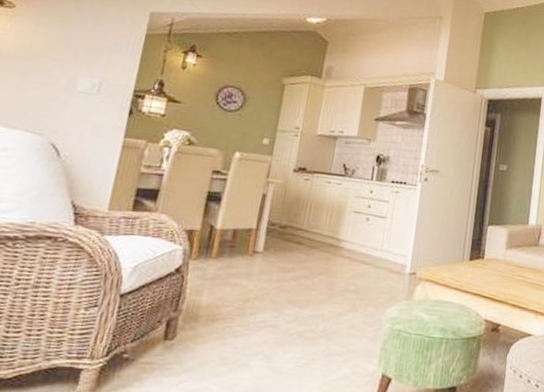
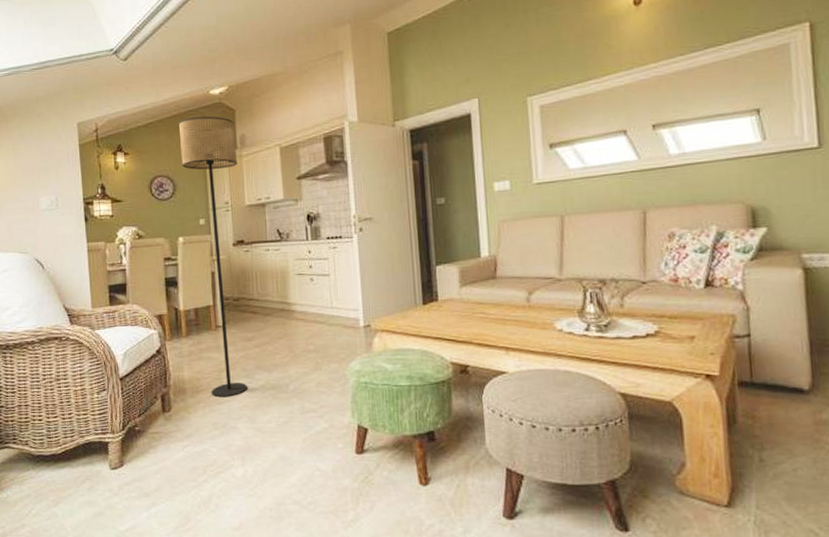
floor lamp: none [228,37,325,330] -> present [178,116,247,398]

